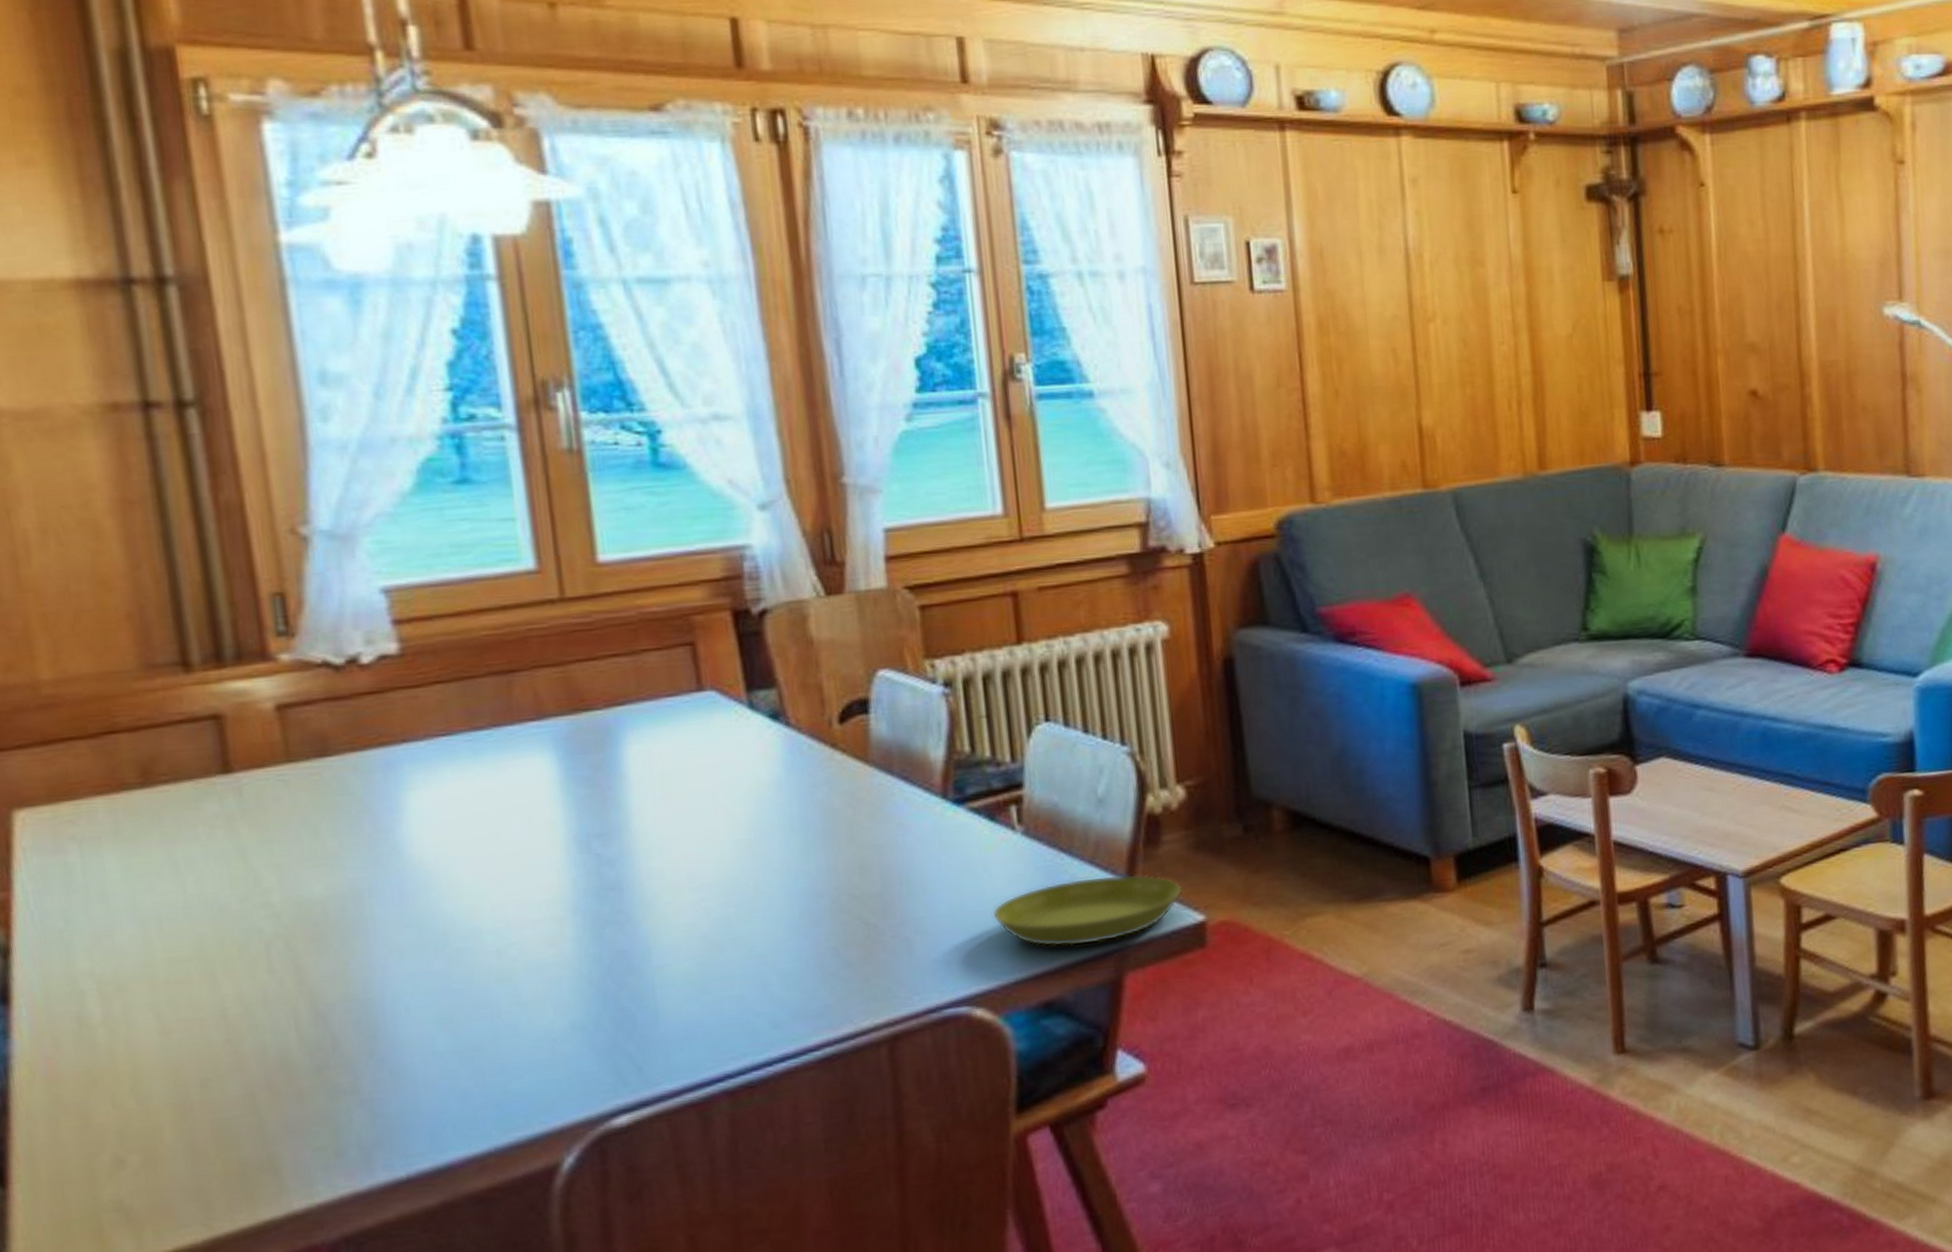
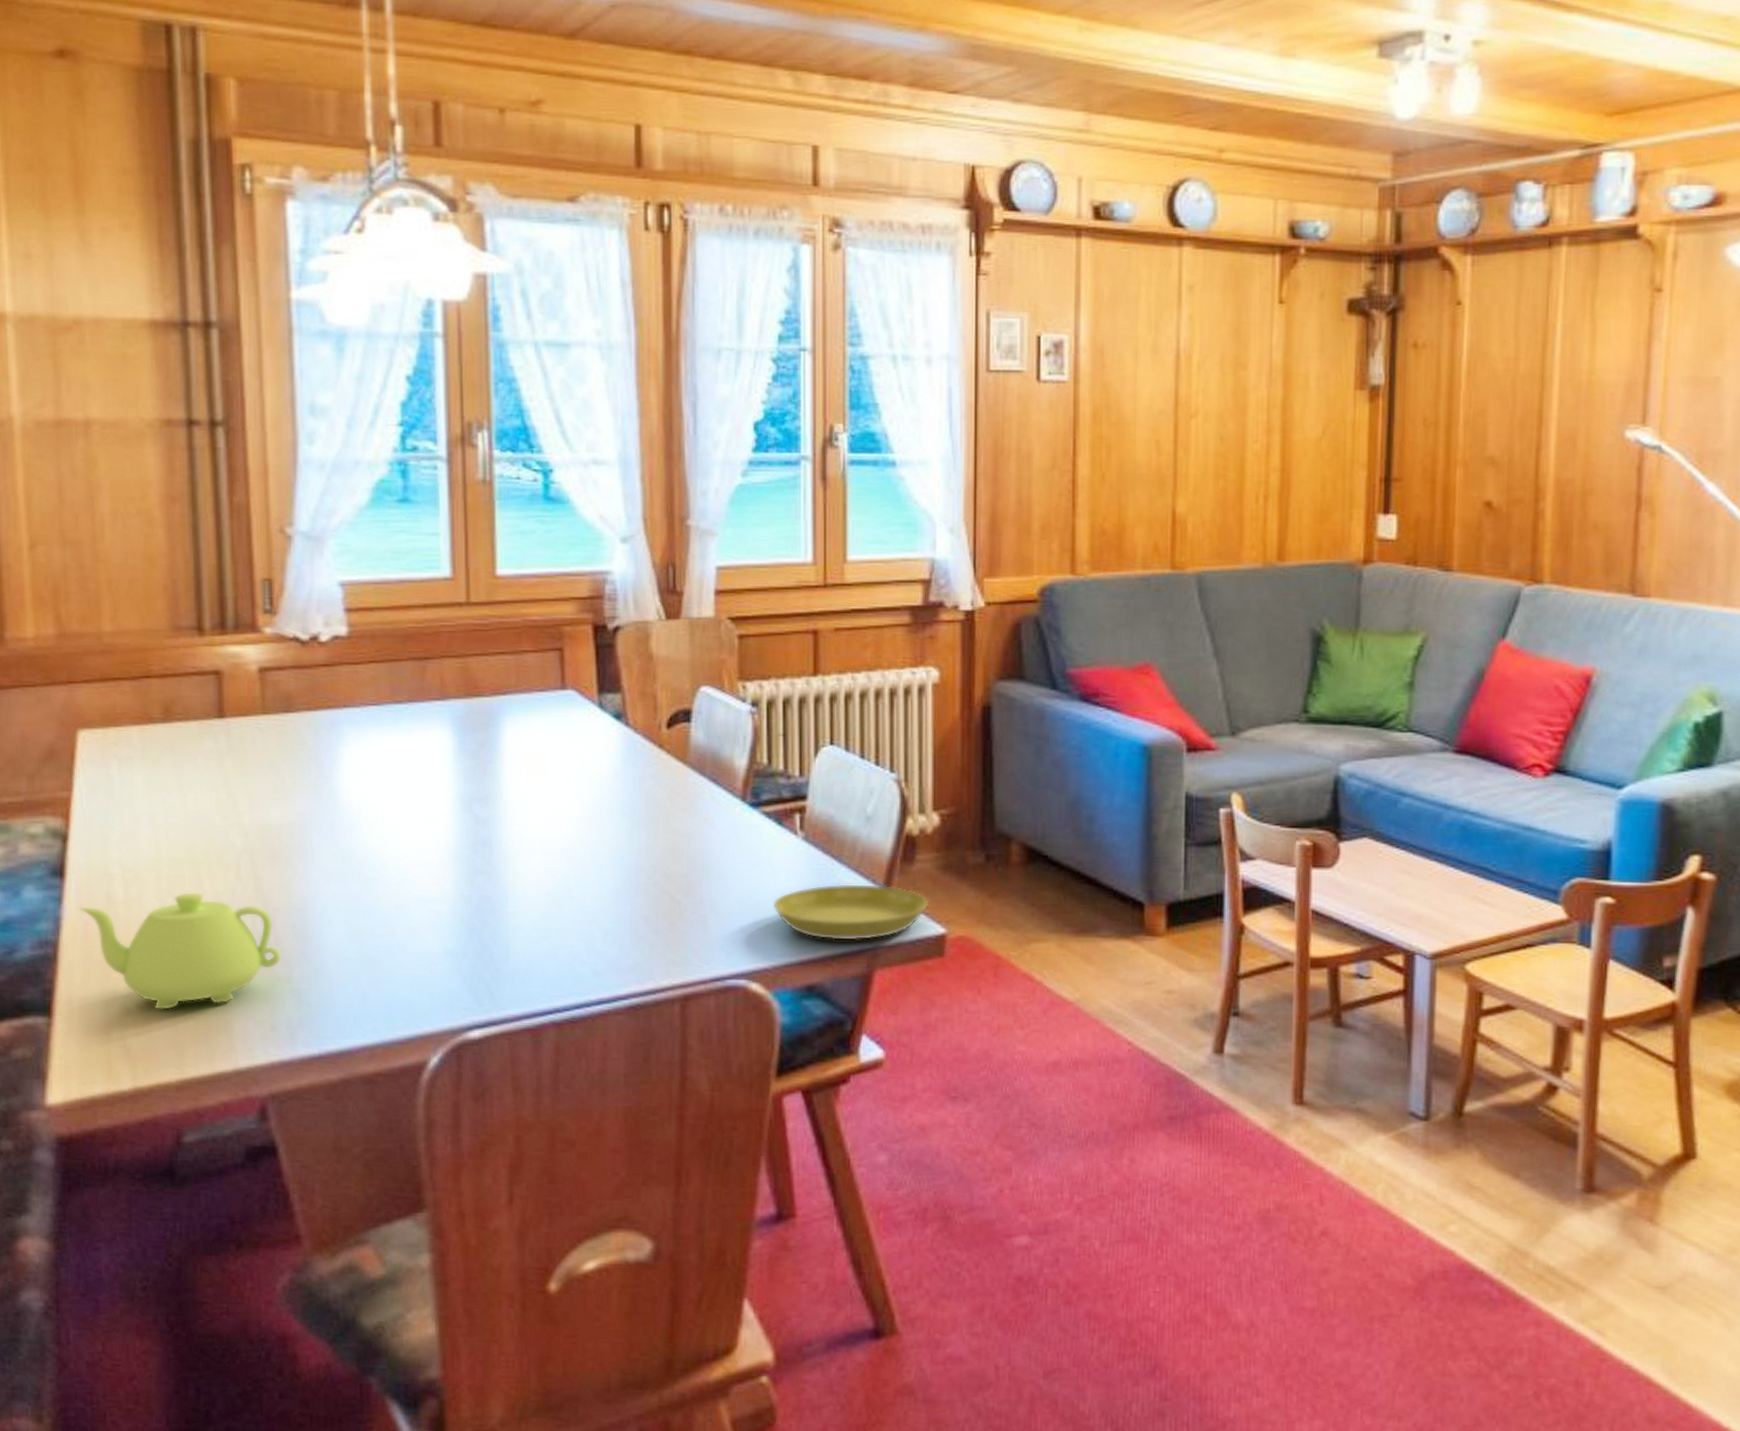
teapot: none [35,996,343,1156] -> present [78,891,282,1011]

